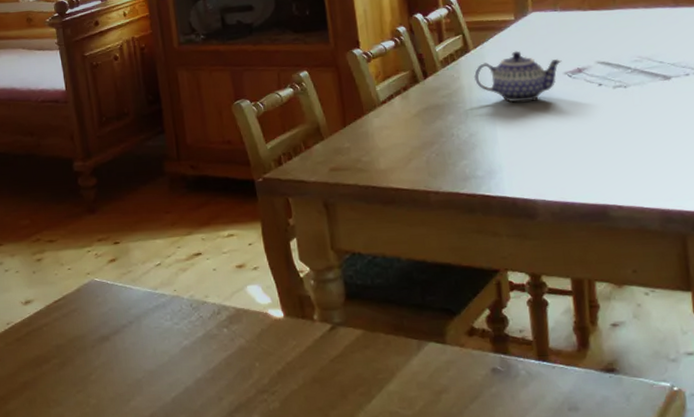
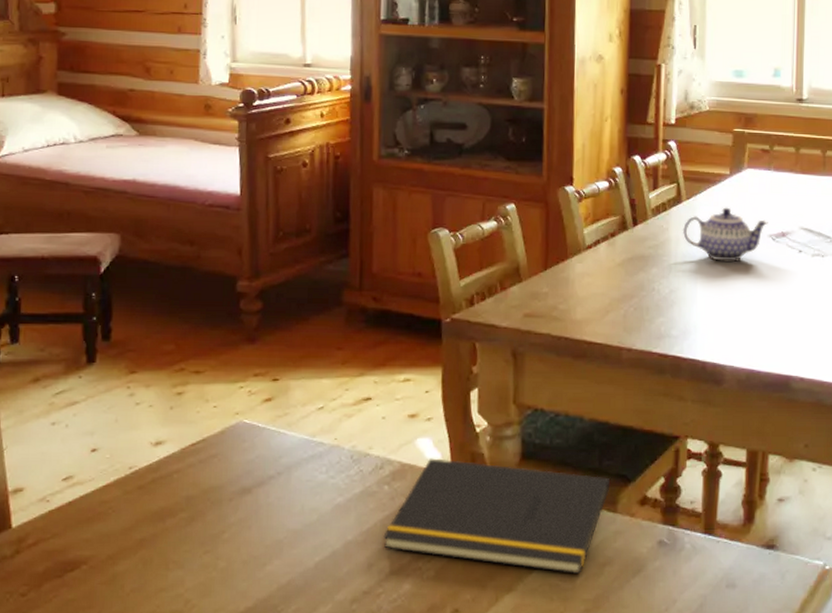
notepad: none [228,302,436,401] -> present [383,458,611,573]

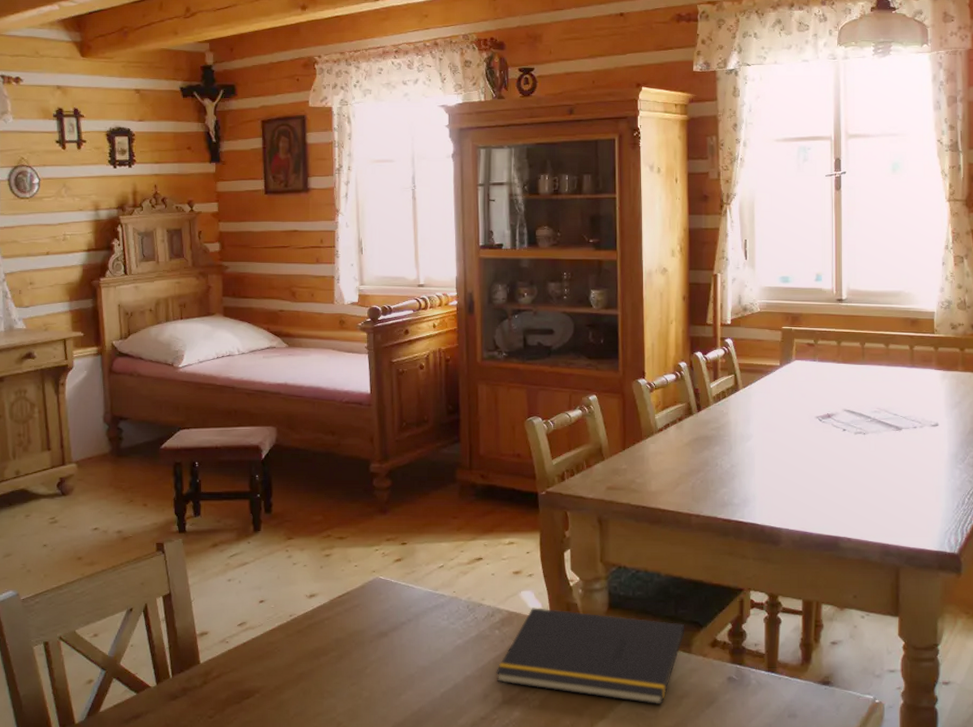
teapot: present [682,207,768,261] -> none [740,393,815,440]

